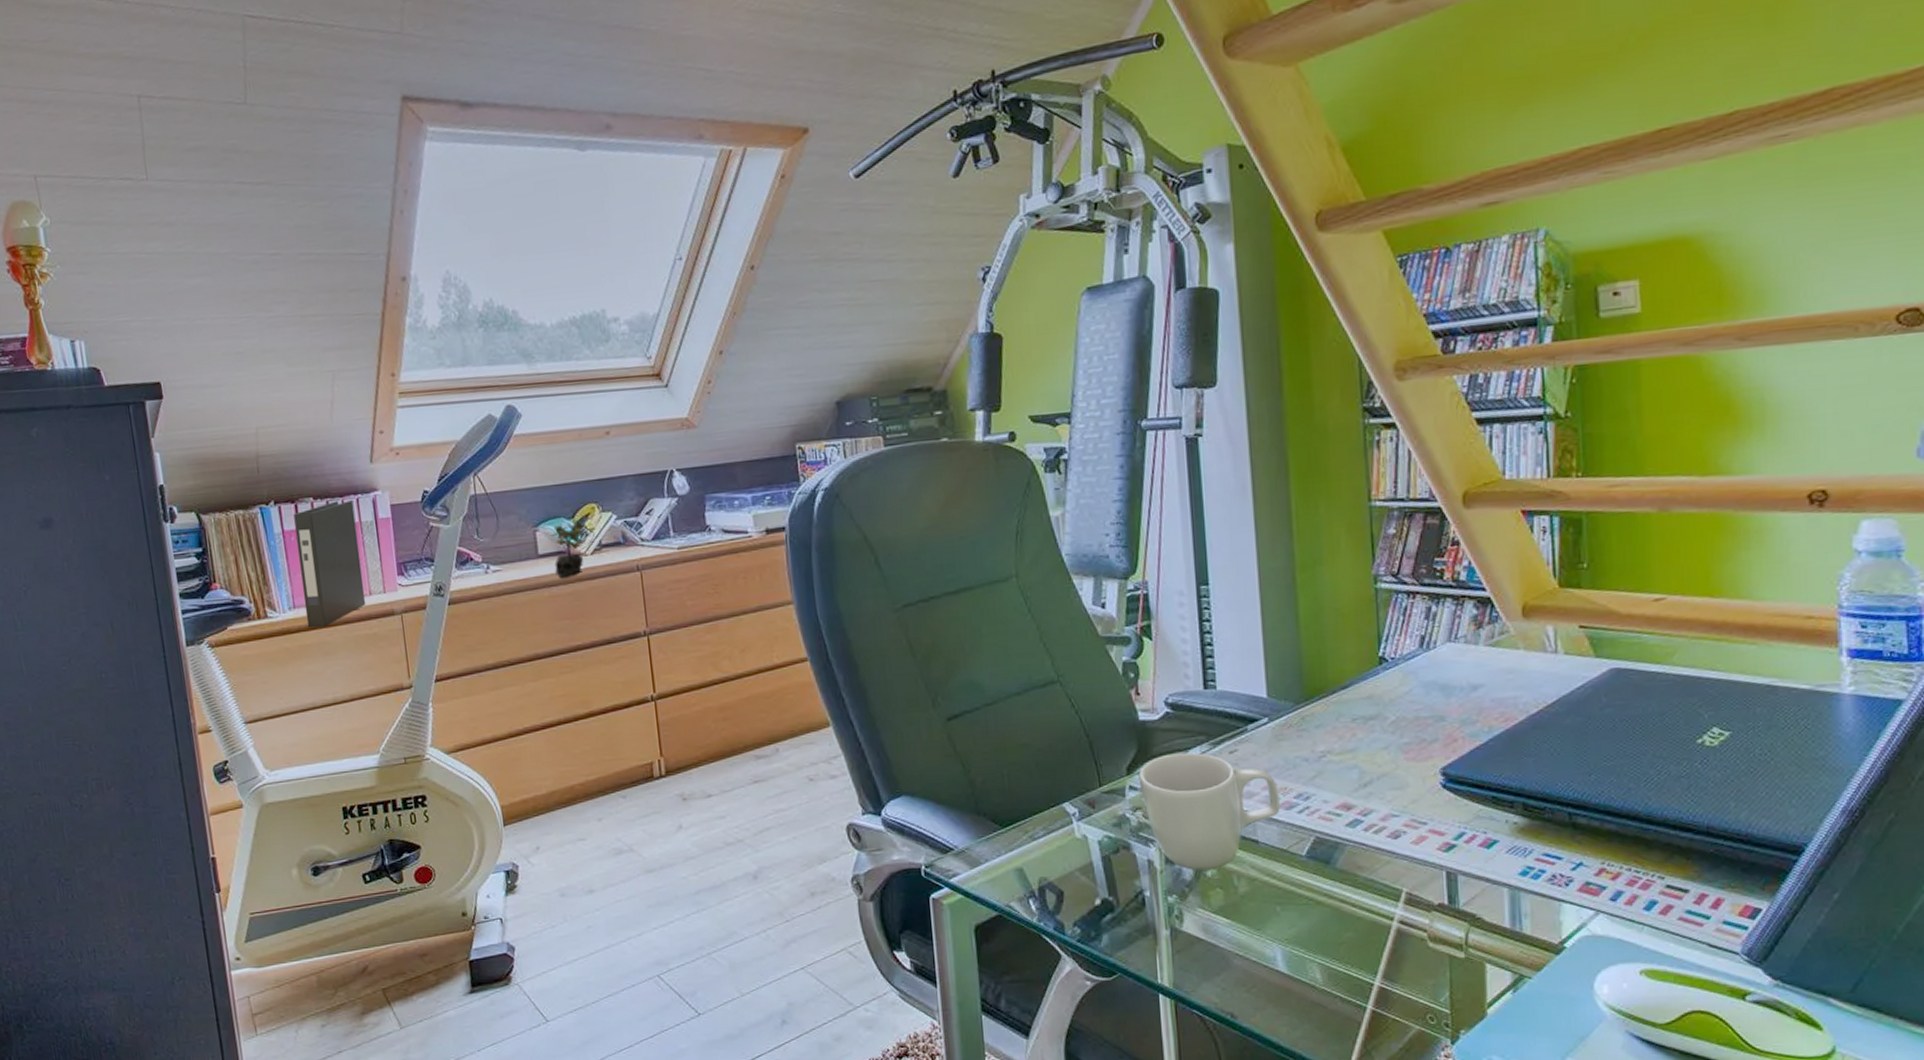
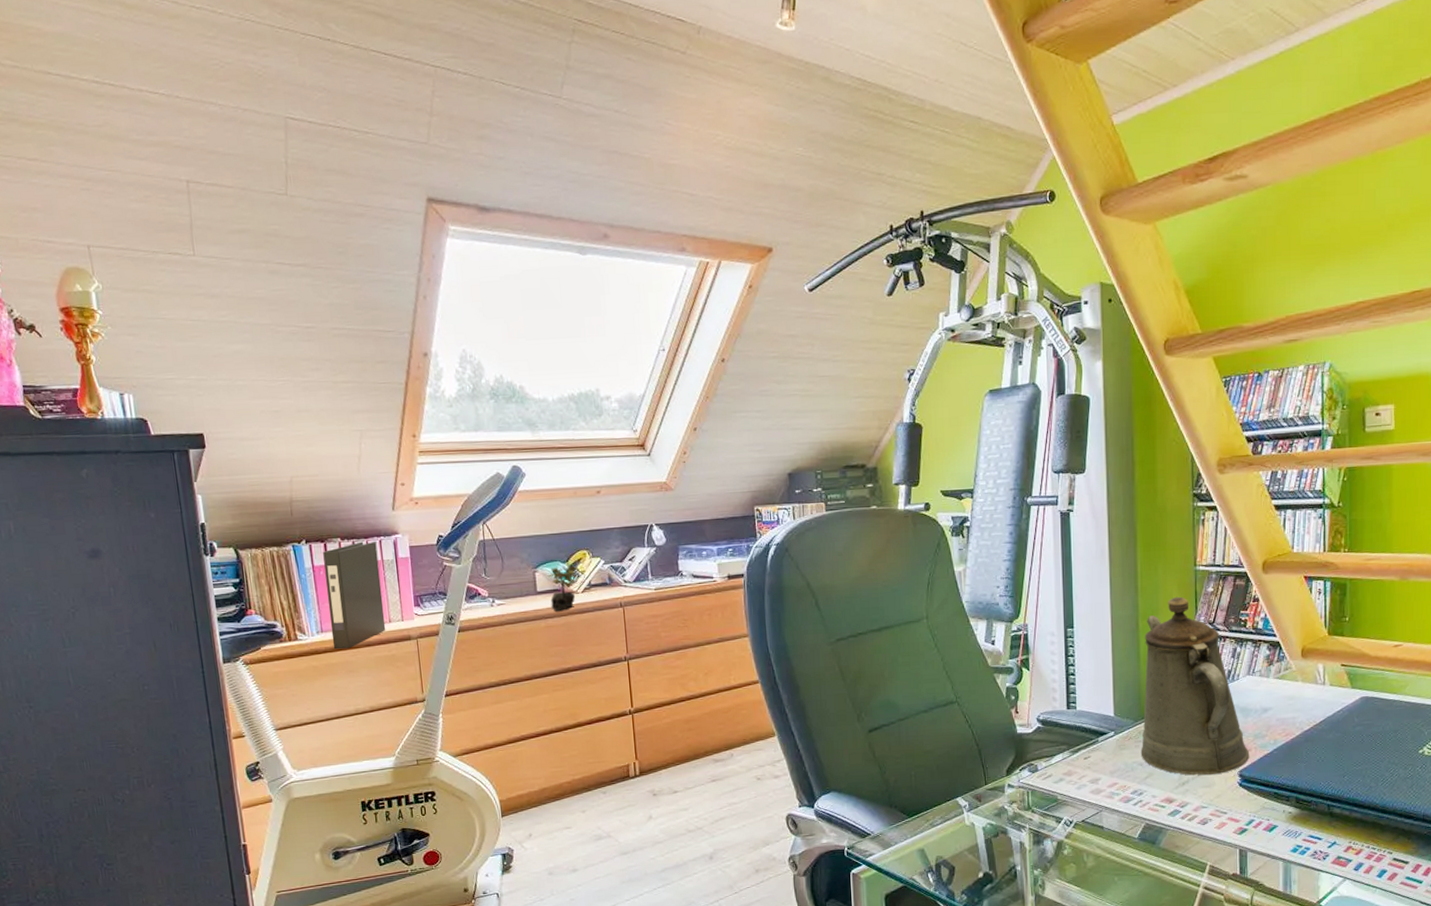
mug: present [1138,752,1280,871] -> none [1015,758,1120,850]
coffee pot: none [1305,541,1456,774] -> present [1140,596,1250,776]

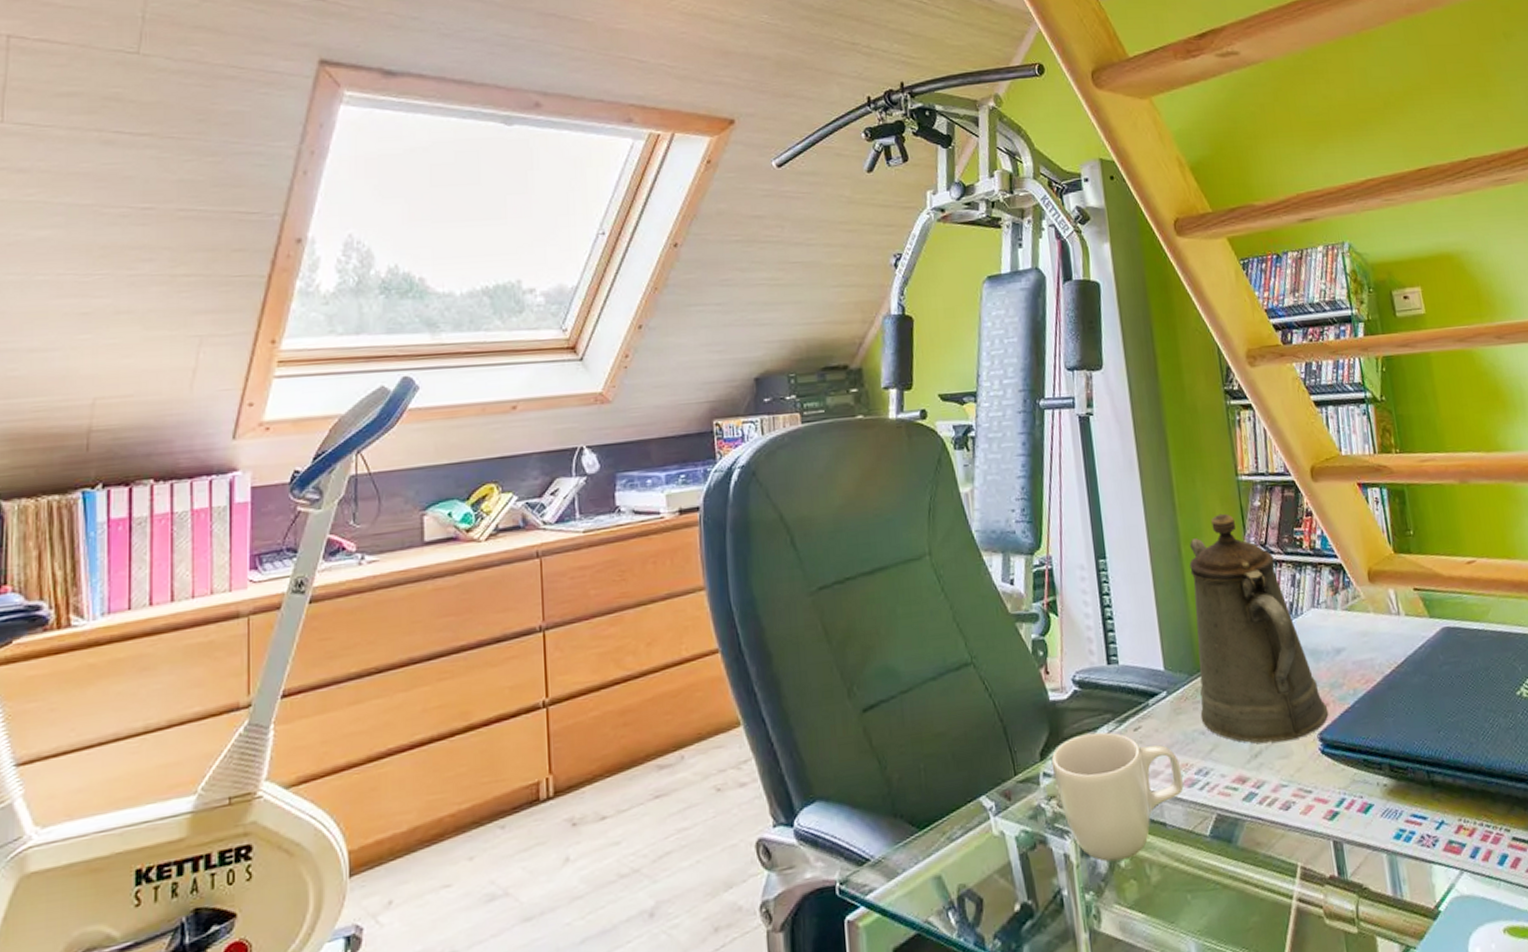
binder: present [323,541,386,650] -> none [123,481,205,638]
succulent plant: present [547,563,578,613] -> none [439,501,482,570]
mug: none [1015,758,1120,850] -> present [1051,732,1184,862]

